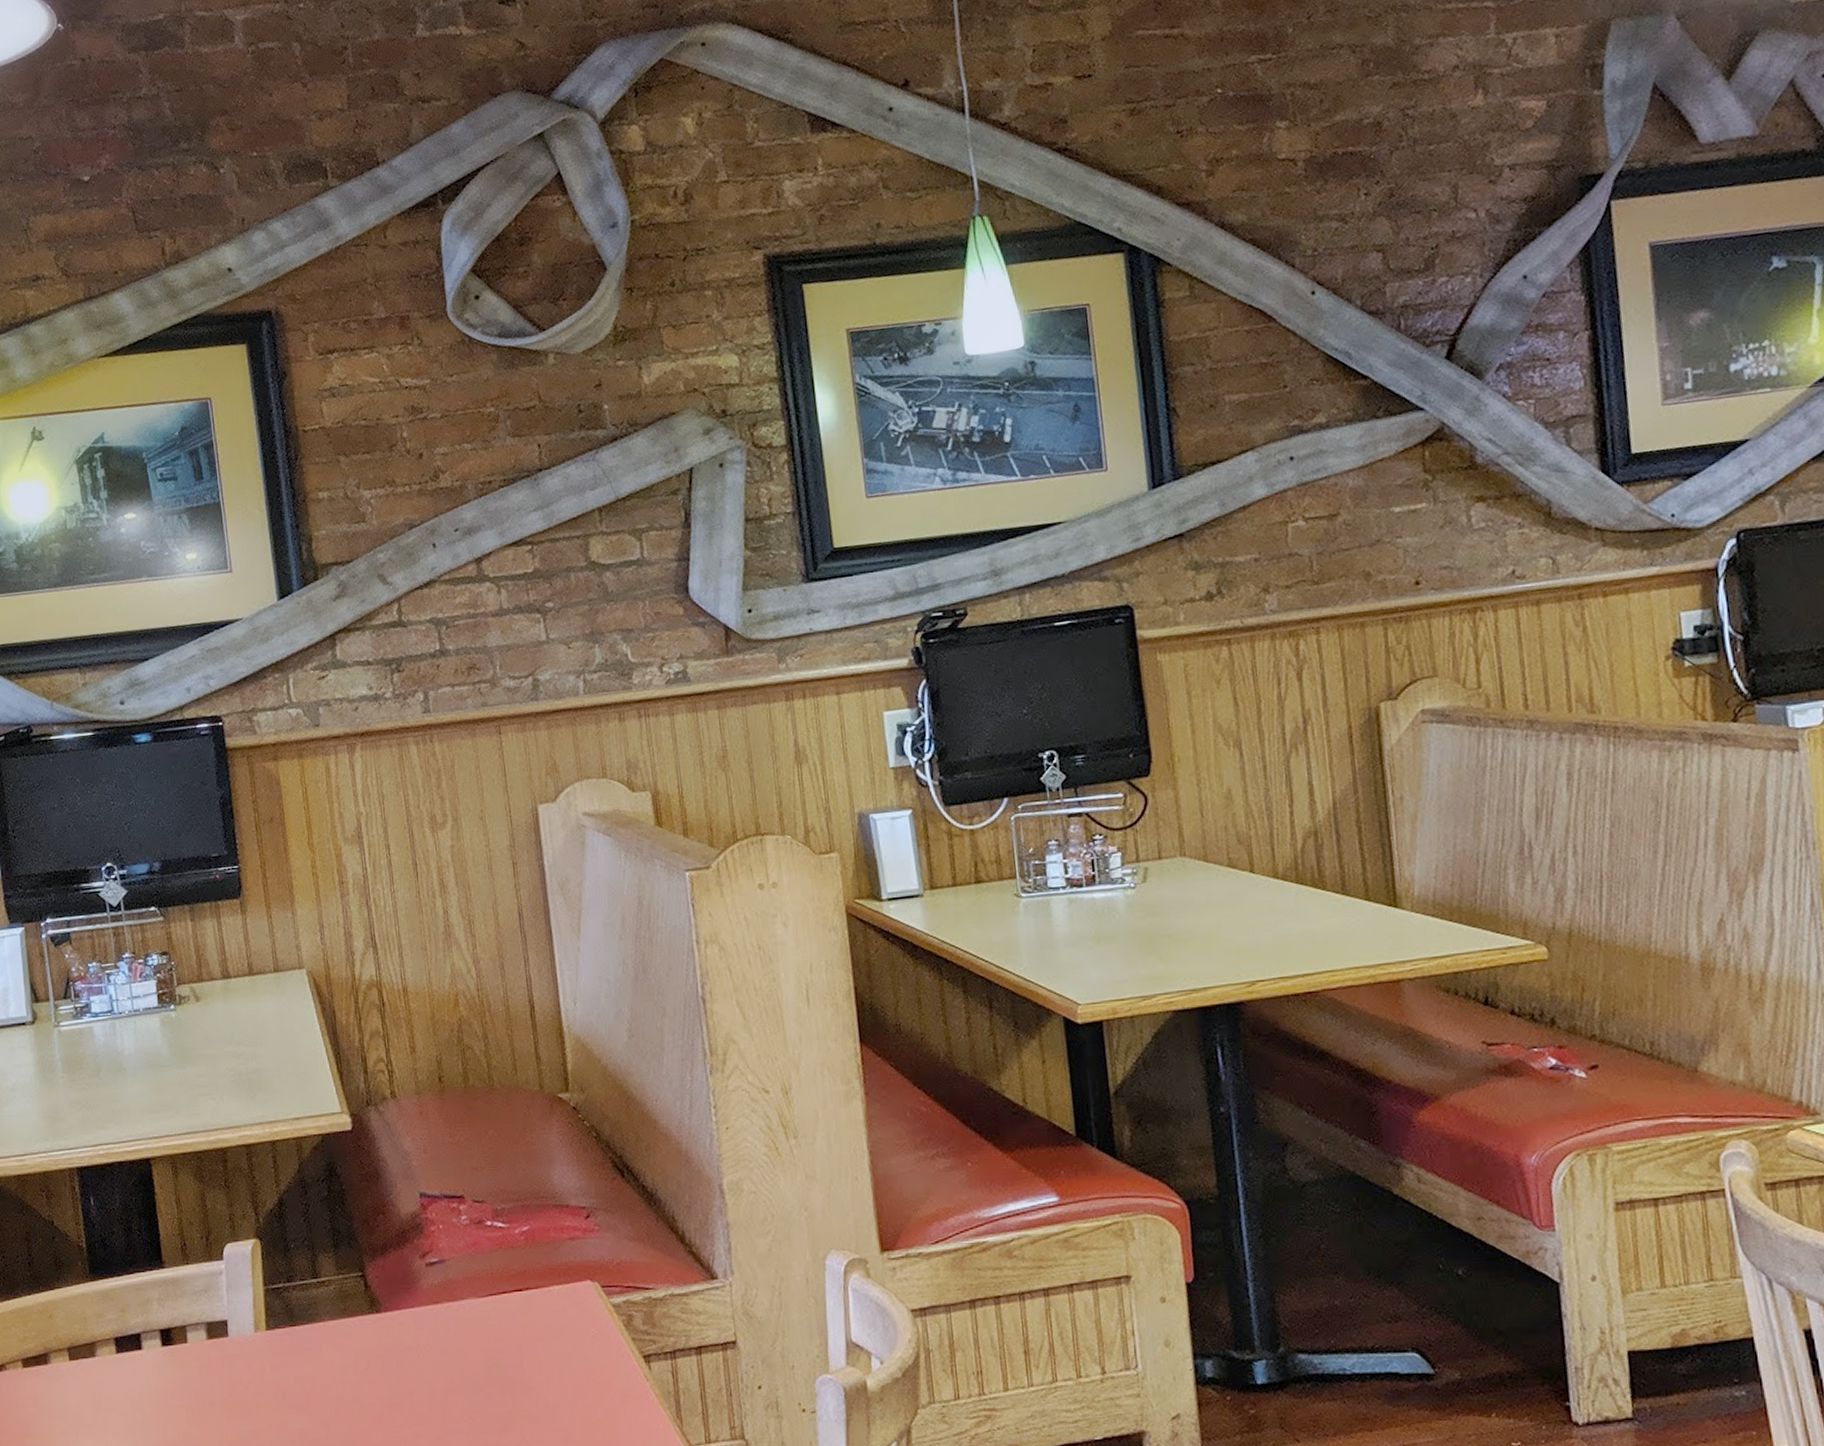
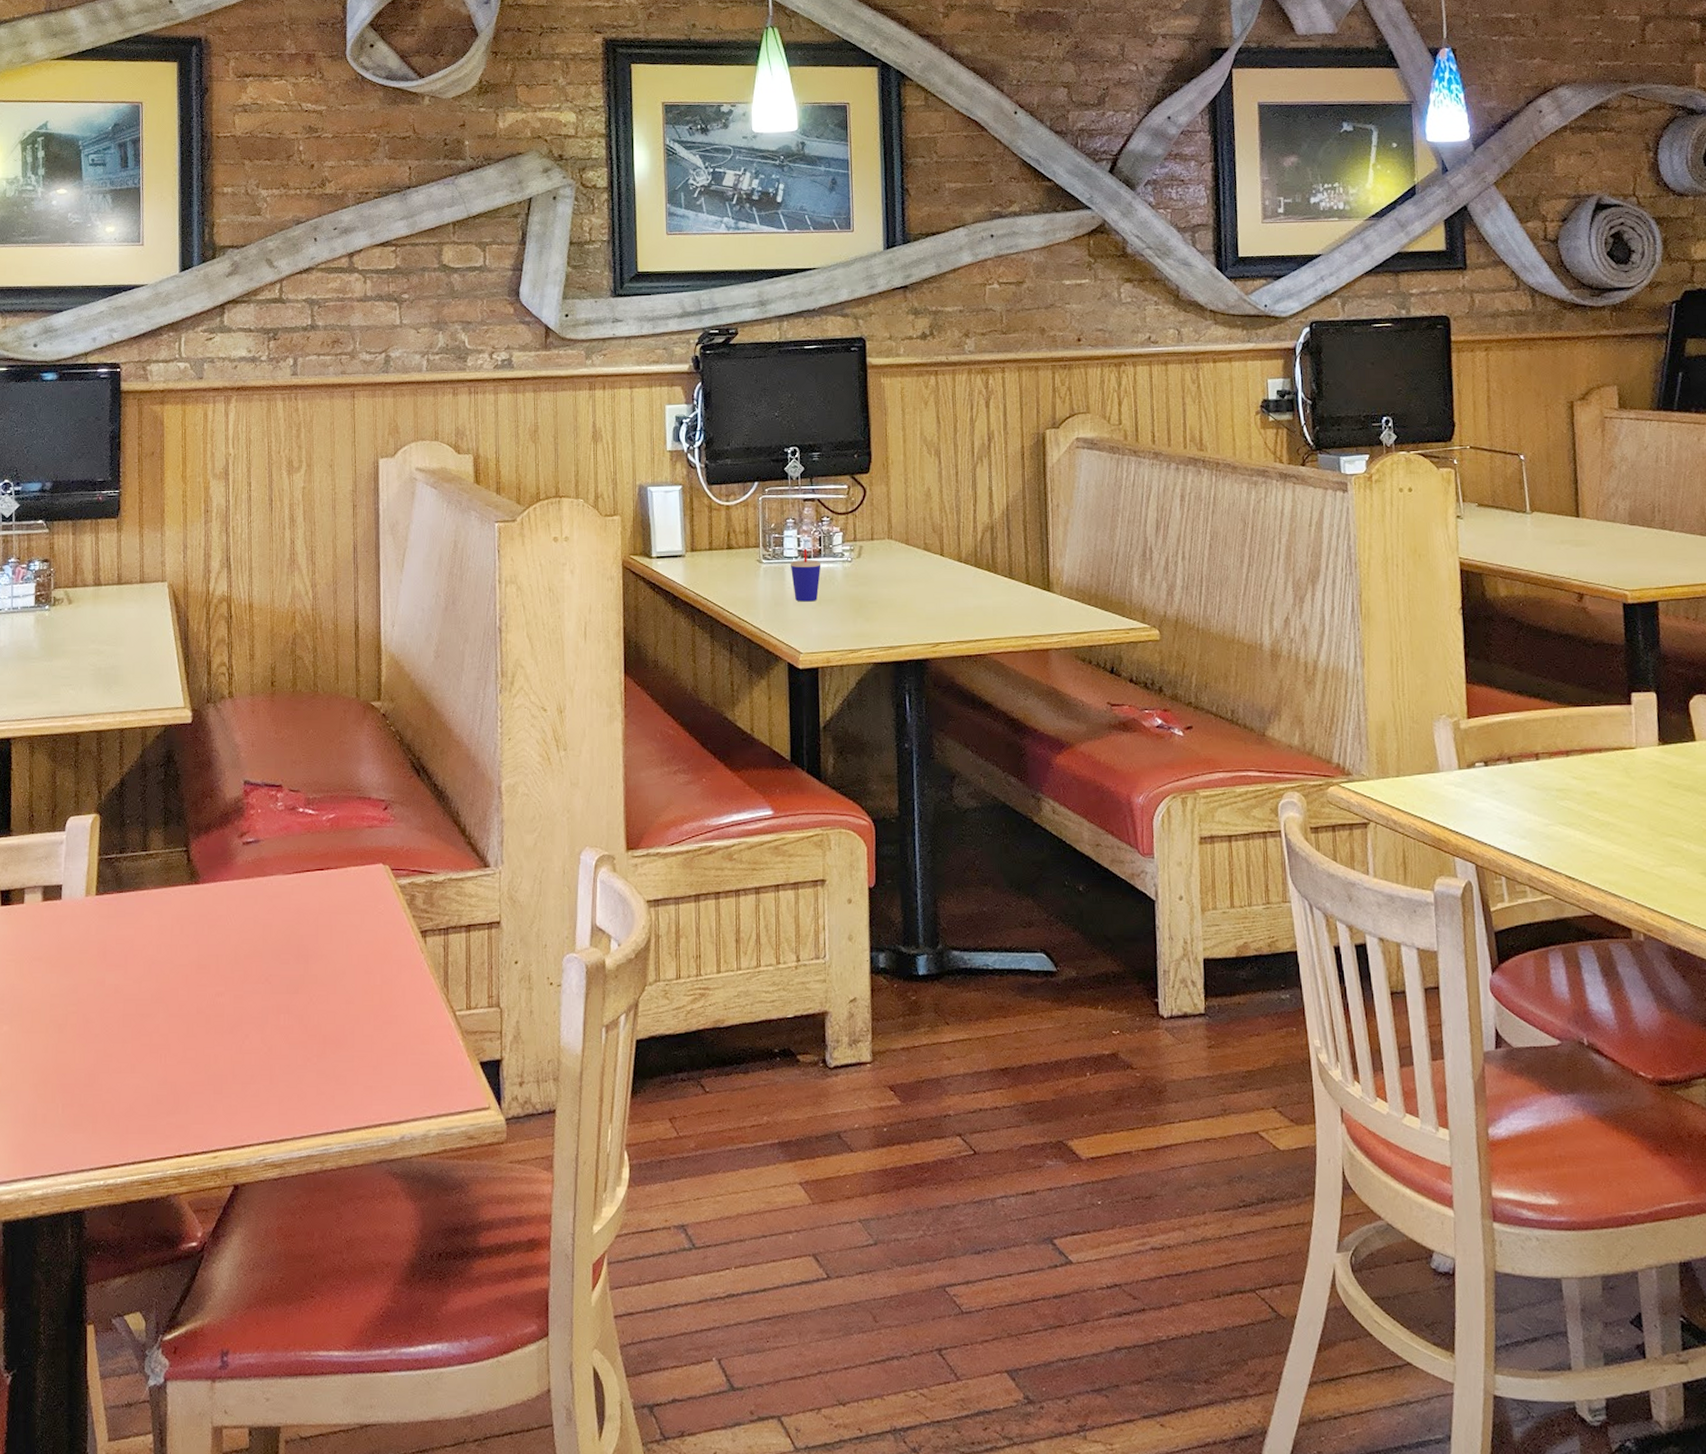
beverage cup: none [1056,875,1097,942] -> present [790,548,821,602]

